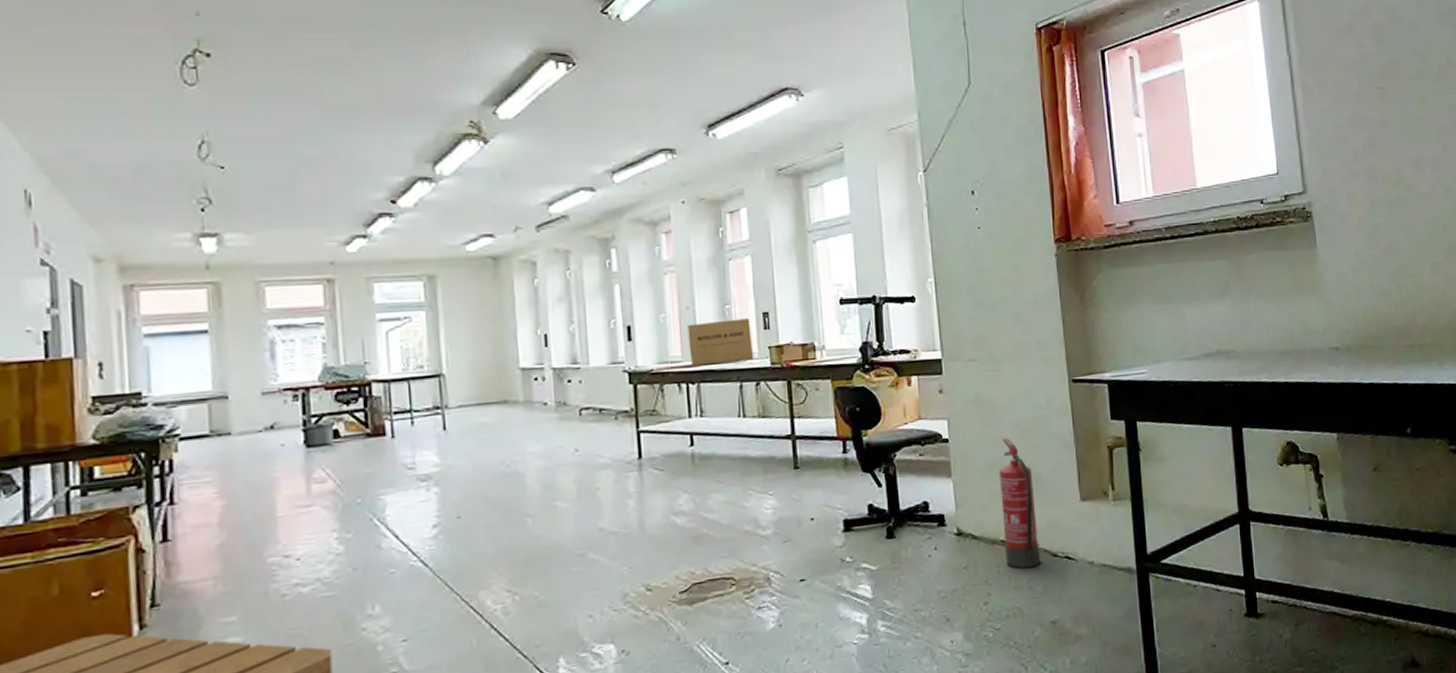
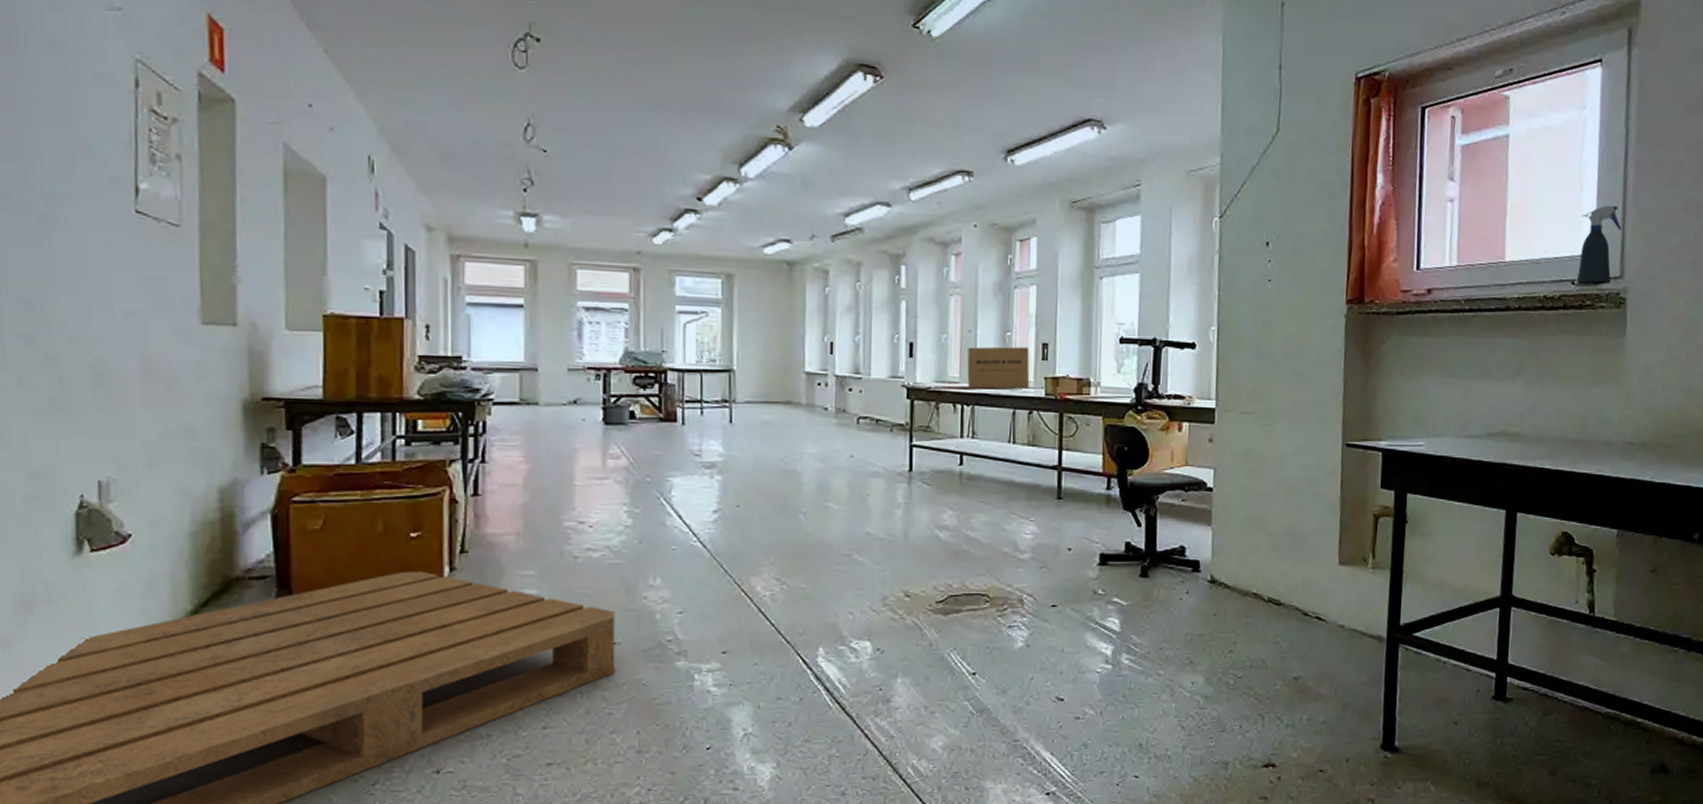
fire extinguisher: present [999,438,1041,569] -> none [1256,494,1294,623]
spray bottle: none [1261,126,1298,203] -> present [1577,205,1622,285]

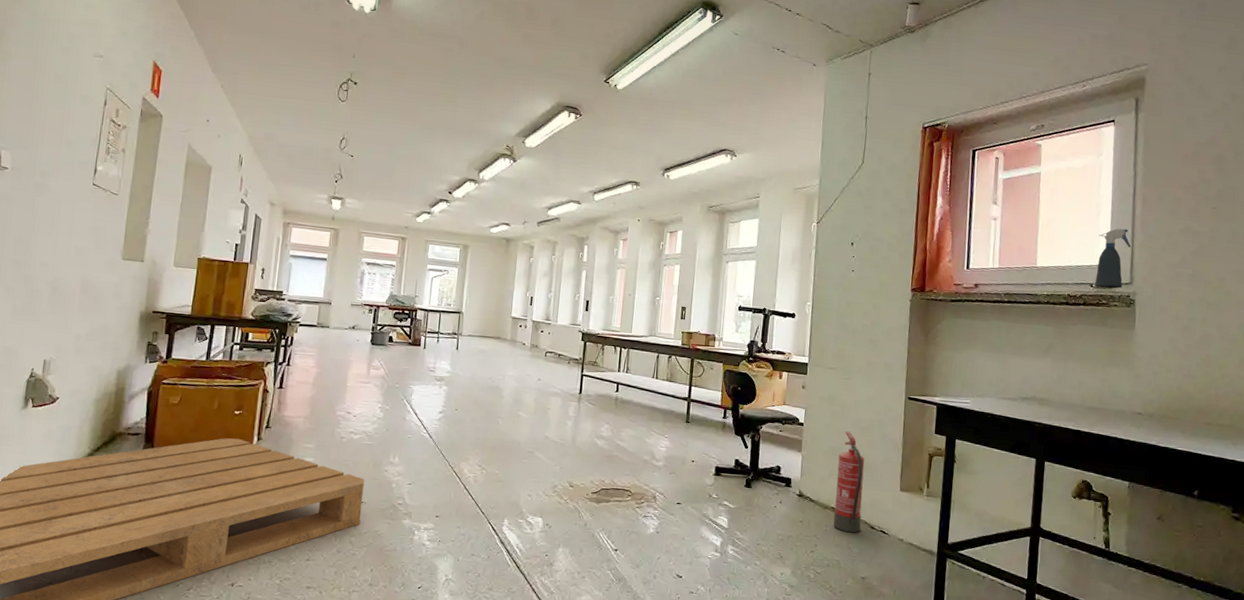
box: present [967,346,1030,390] -> none [626,306,672,339]
fire extinguisher: none [1256,494,1294,623] -> present [833,431,865,533]

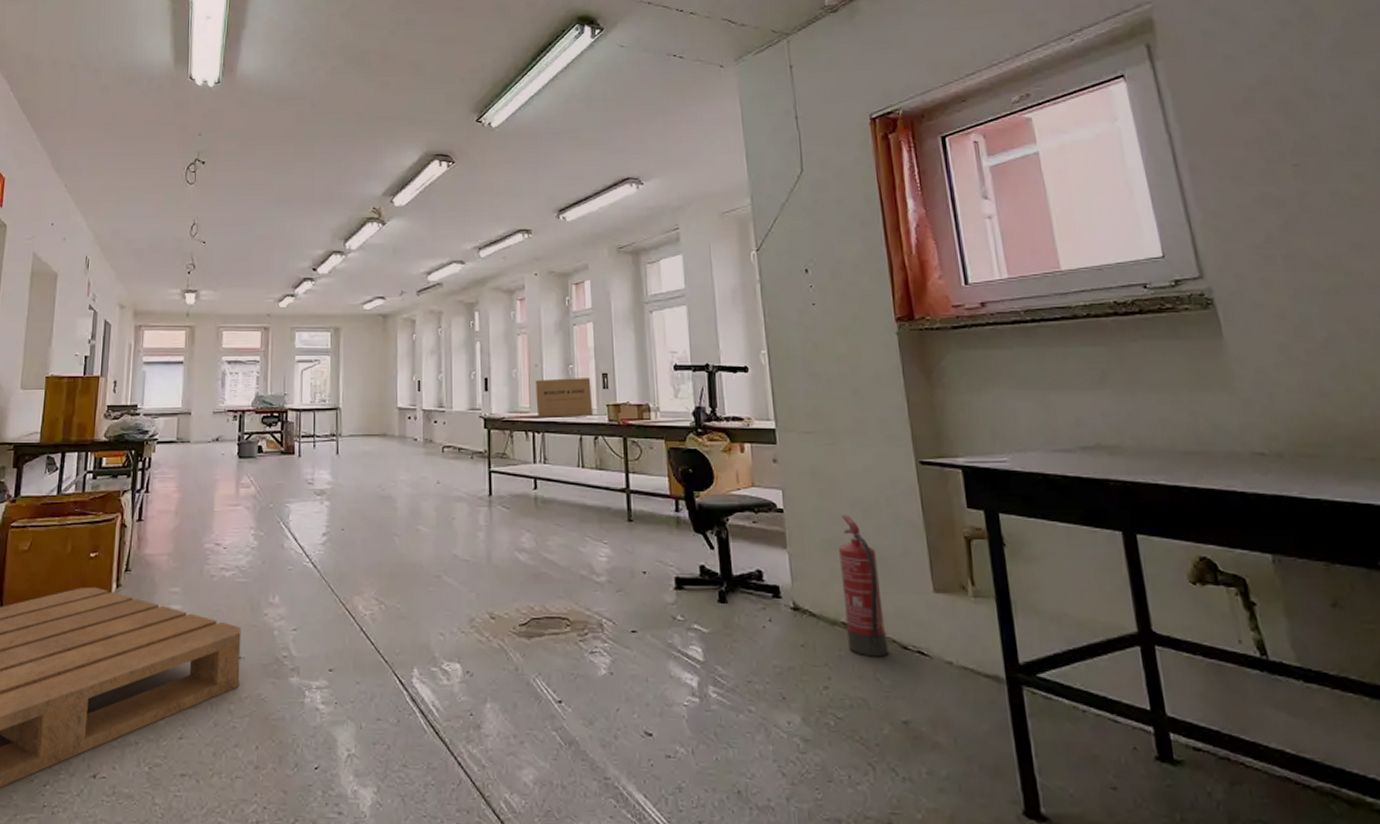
box: none [626,306,672,339] -> present [535,378,594,419]
spray bottle: present [1095,228,1131,289] -> none [1138,207,1191,288]

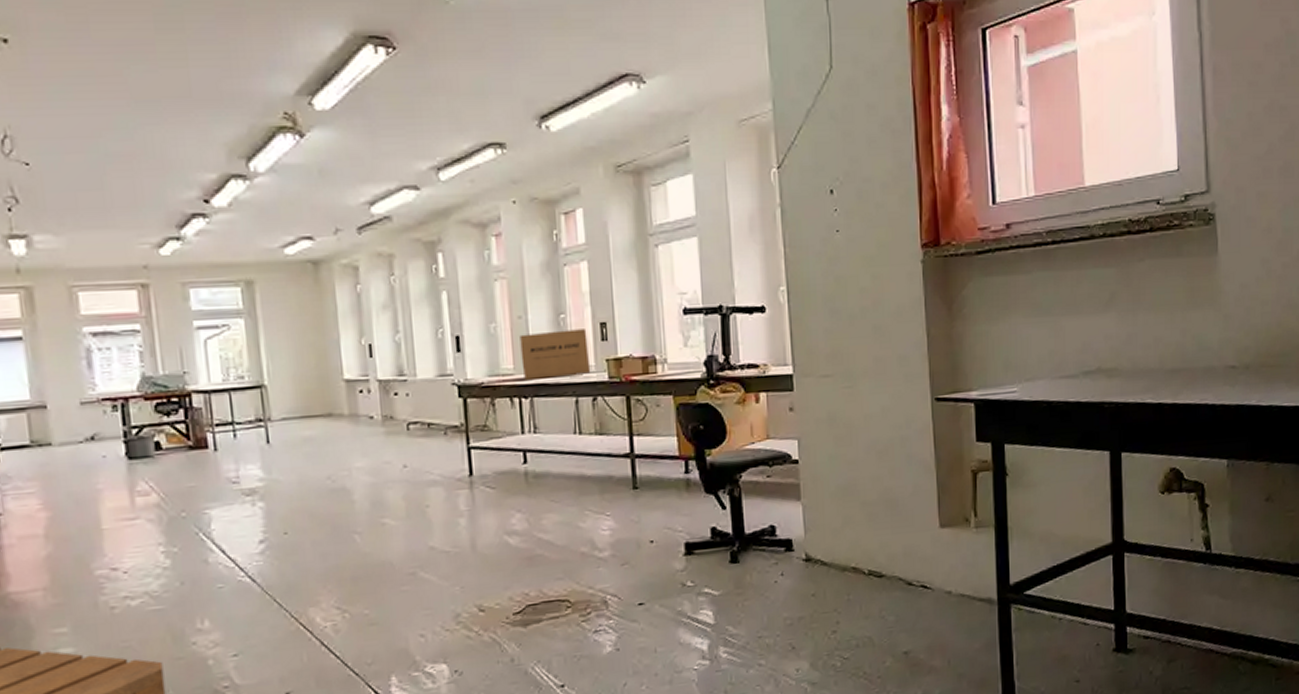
fire extinguisher: present [839,515,888,657] -> none [853,460,894,597]

